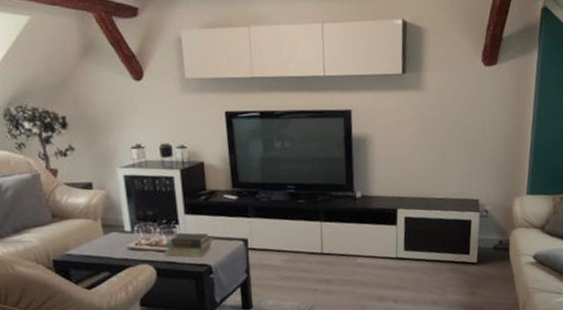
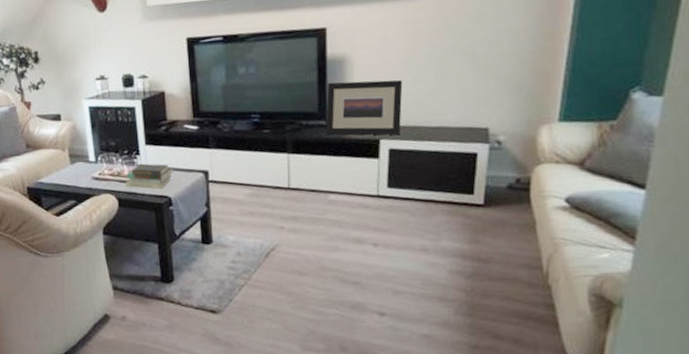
picture frame: none [352,157,414,206] -> present [325,80,403,136]

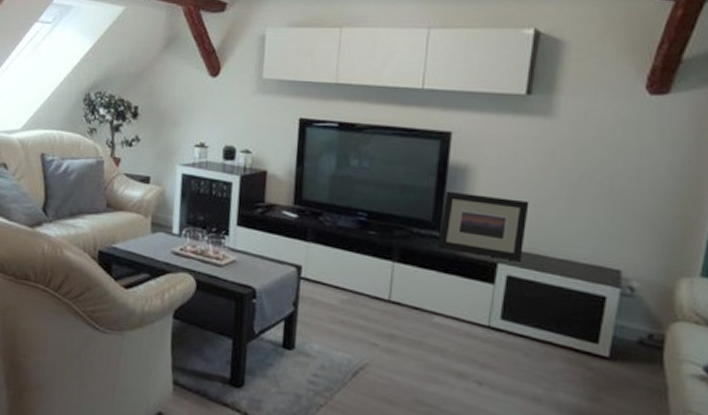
books: present [125,163,174,189] -> none [207,245,263,278]

